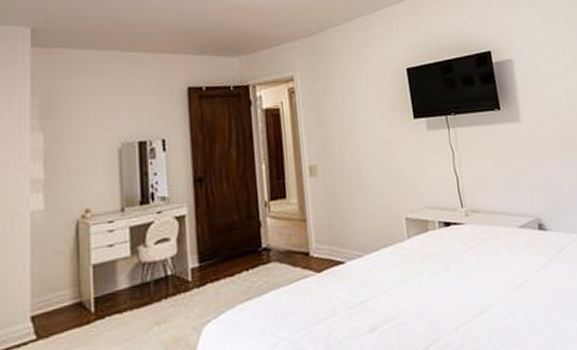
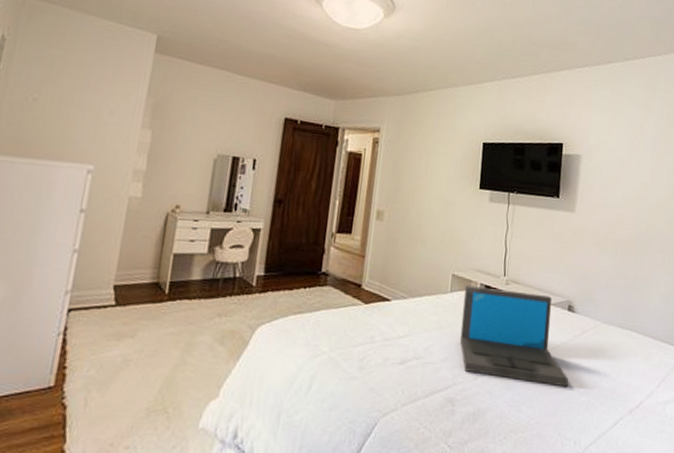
laptop: none [422,218,559,324] -> present [459,285,568,387]

